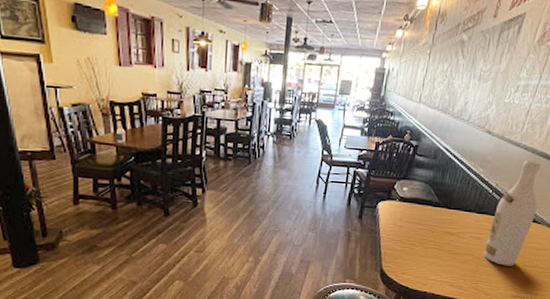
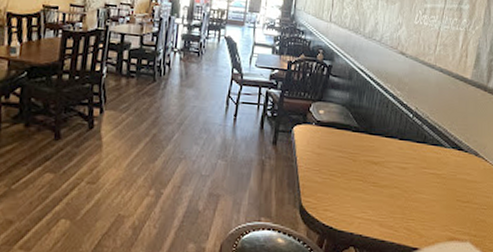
wine bottle: present [483,159,541,266] -> none [411,82,461,202]

